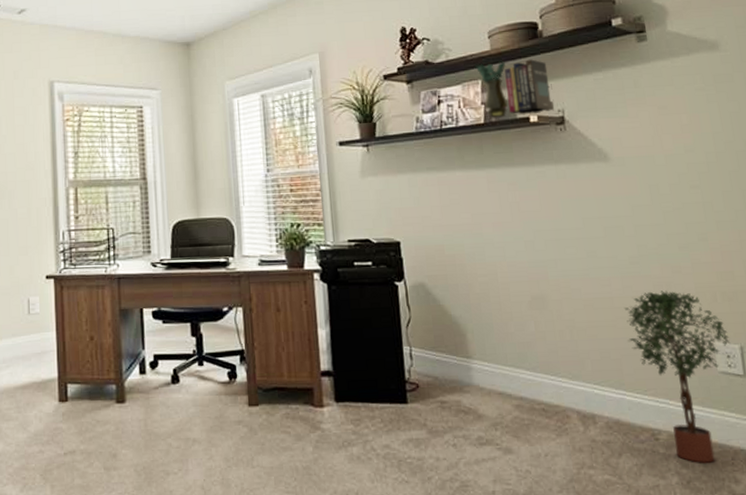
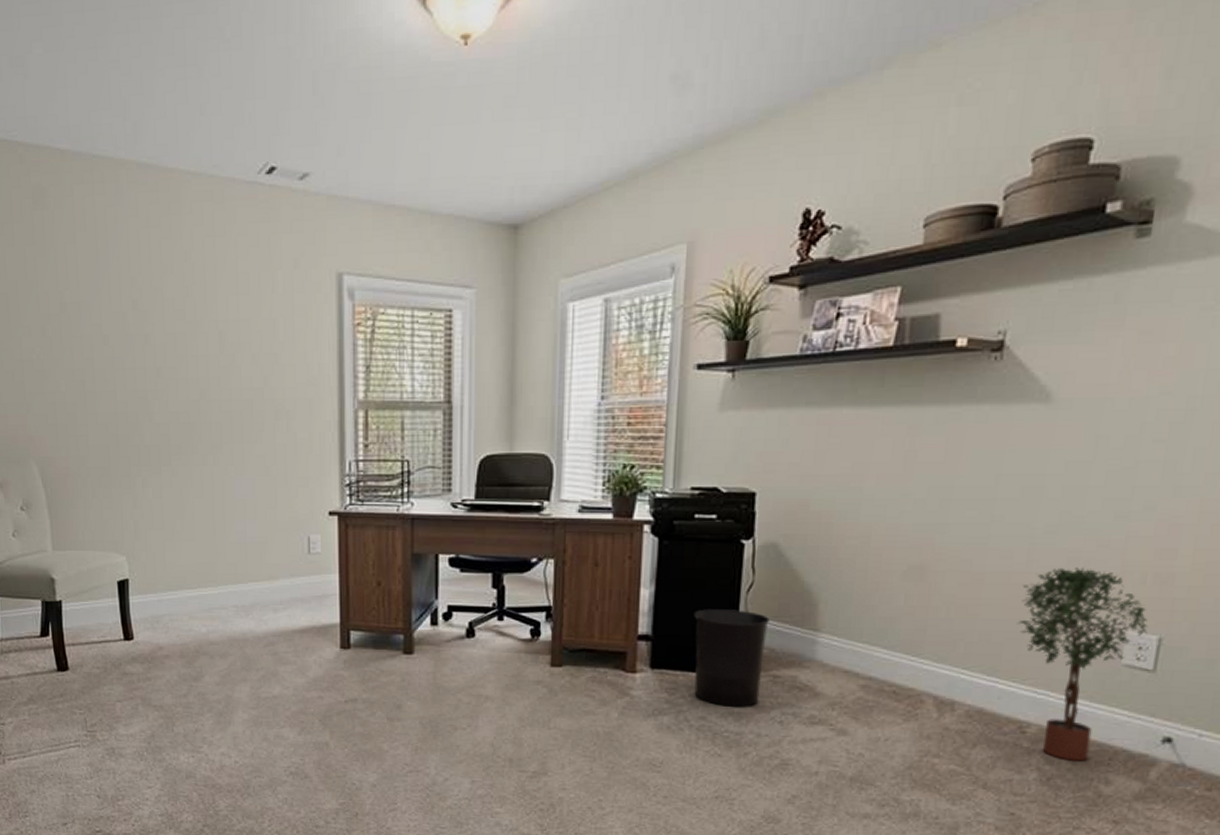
waste bin: none [365,343,433,434] -> present [694,609,771,707]
vase: present [474,59,509,118] -> none [896,257,940,340]
books: present [504,59,555,115] -> none [931,259,998,337]

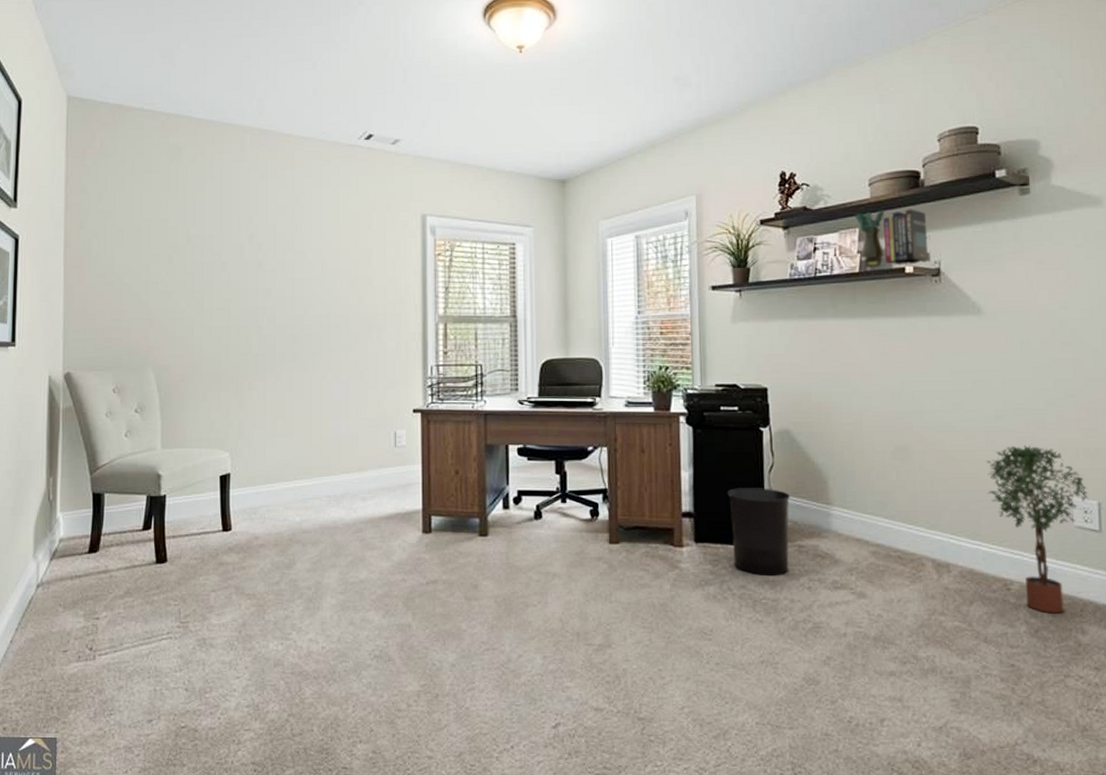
vase: none [896,257,940,340] -> present [853,207,885,267]
books: none [931,259,998,337] -> present [882,209,932,265]

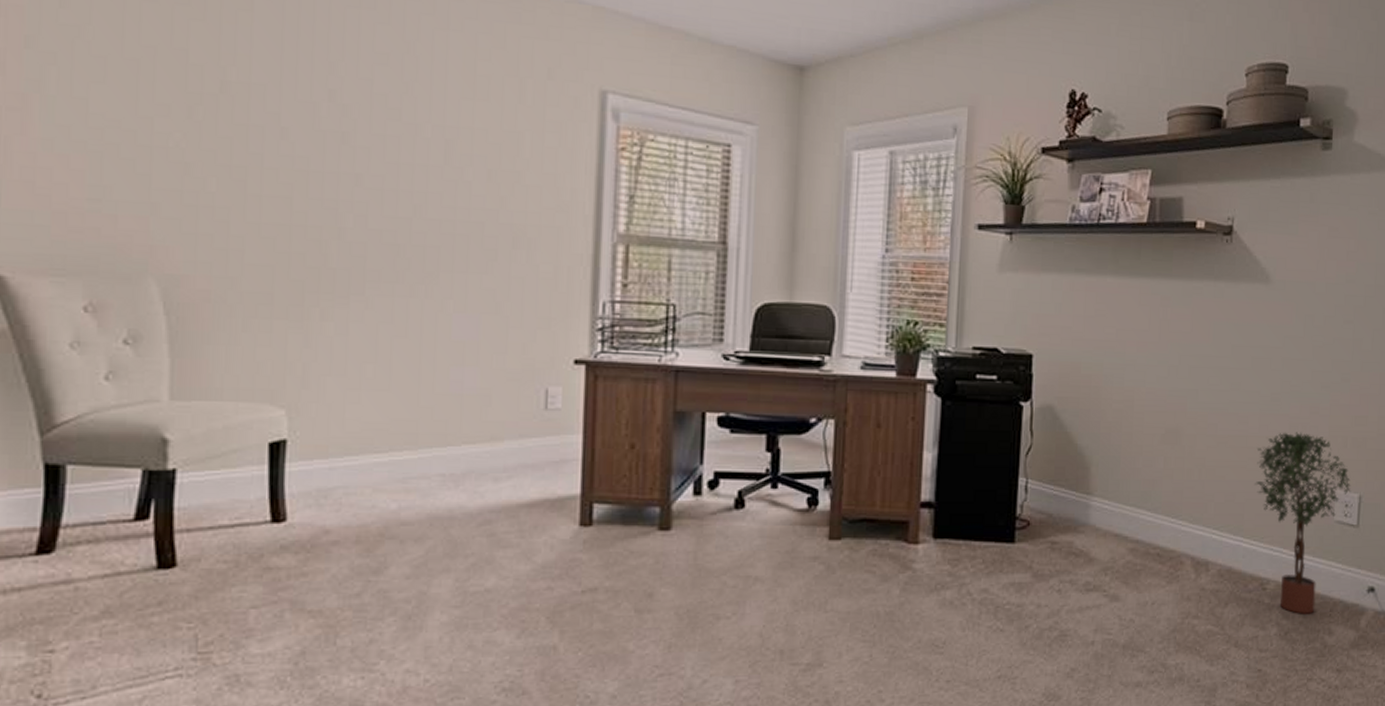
waste bin: present [727,488,791,575] -> none [976,473,1048,577]
vase: present [853,207,885,267] -> none [1147,146,1181,219]
books: present [882,209,932,265] -> none [1176,153,1226,219]

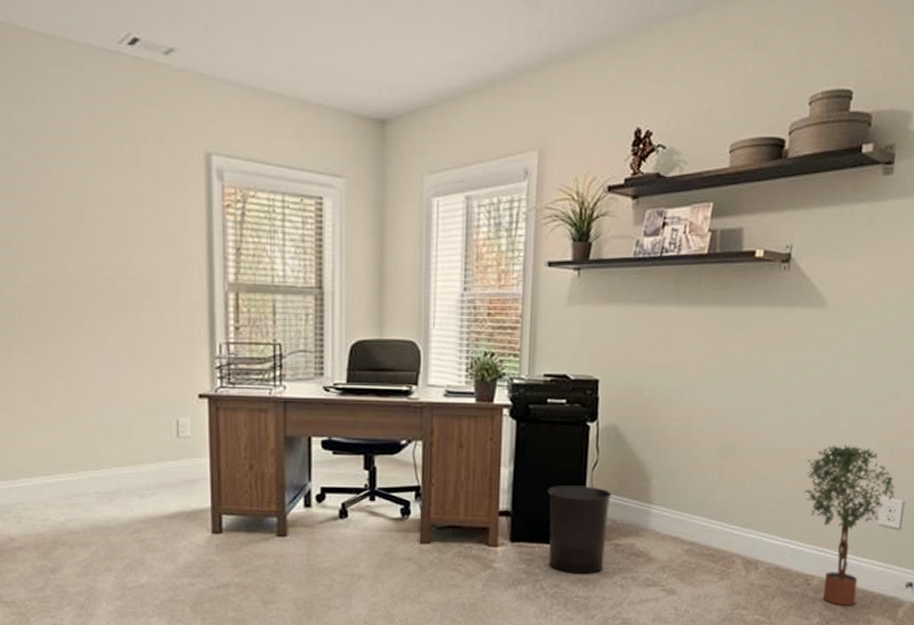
waste bin: none [976,473,1048,577] -> present [548,486,612,574]

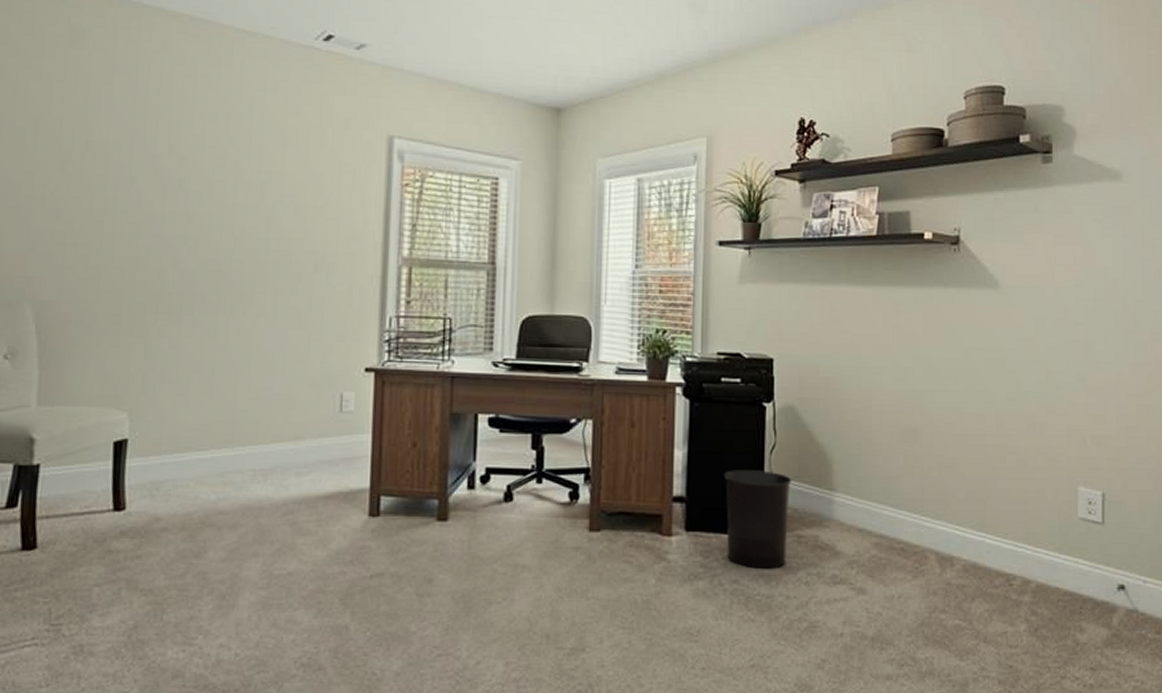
potted tree: present [803,445,895,606] -> none [995,430,1094,611]

